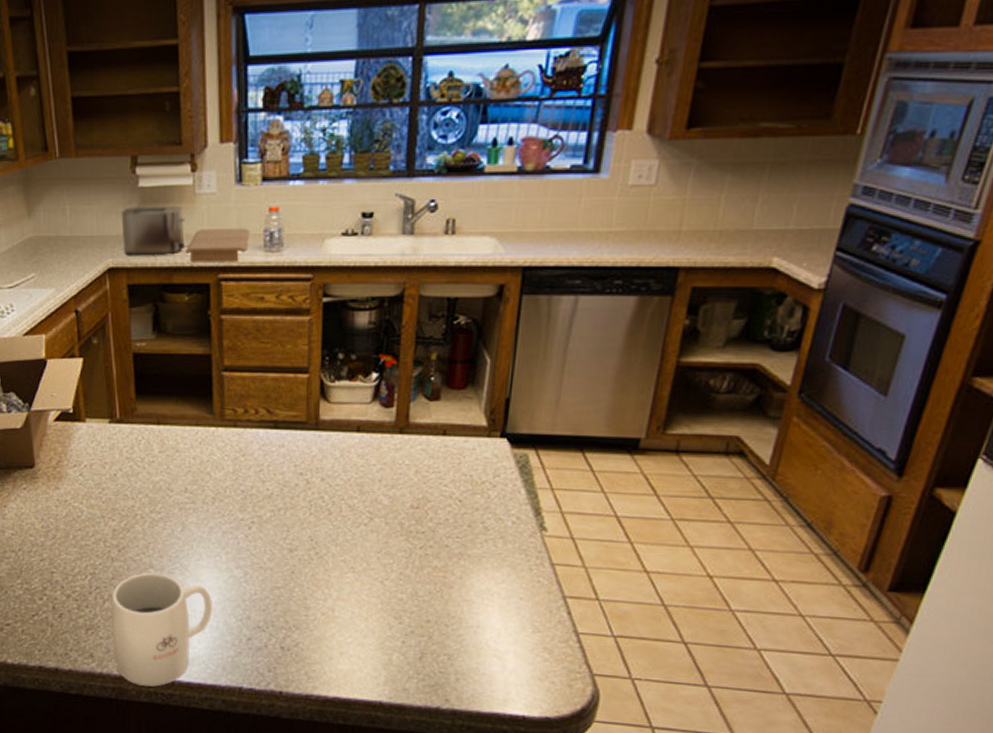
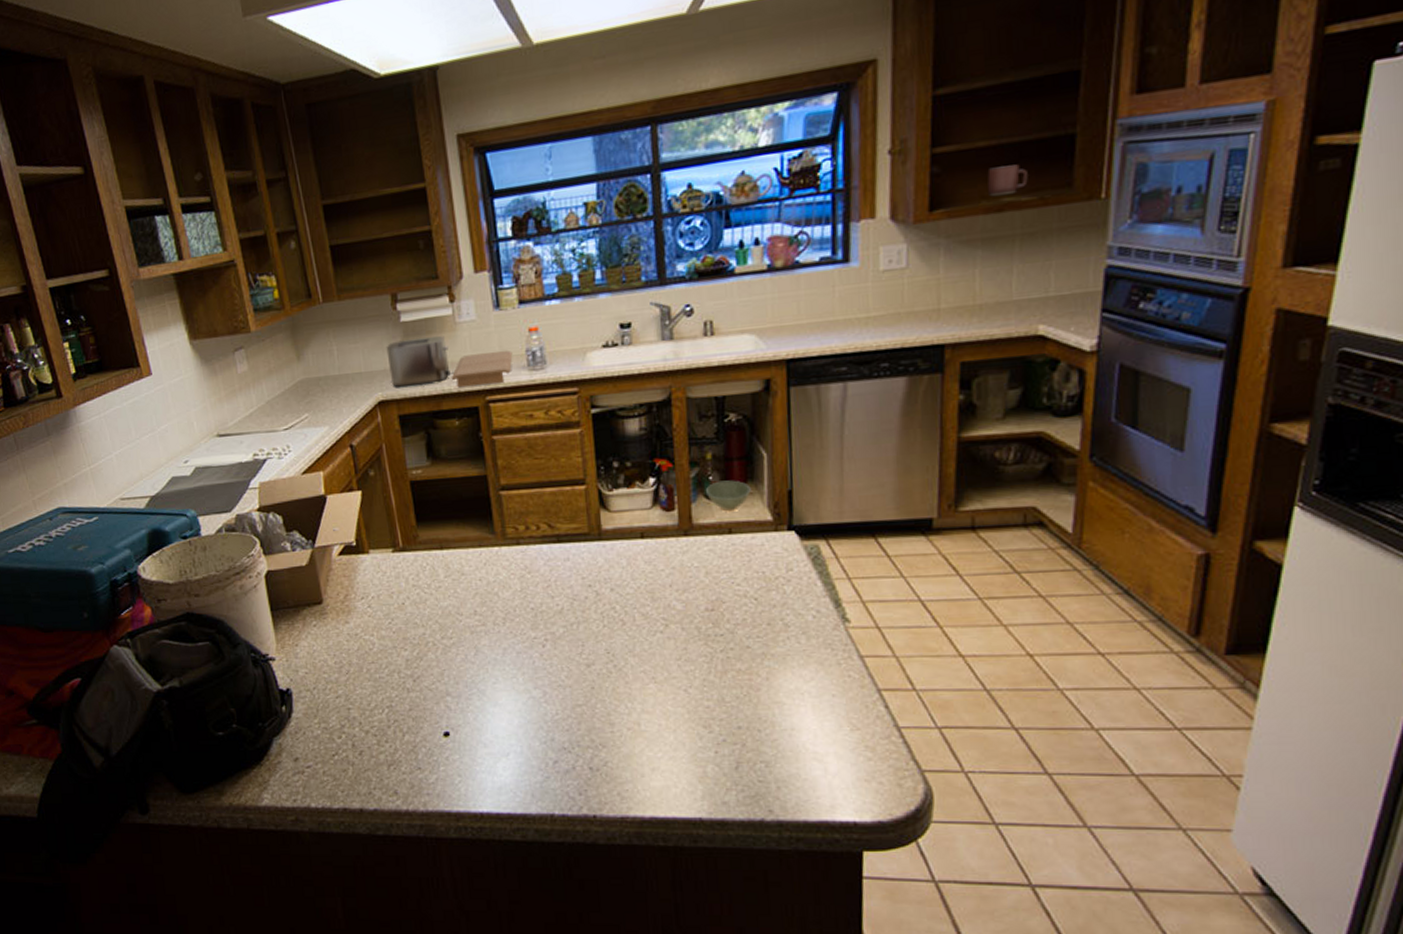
mug: present [111,572,212,687] -> none [410,700,515,821]
bowl: none [426,382,471,414] -> present [706,480,751,512]
mug: none [746,89,790,121] -> present [986,164,1028,197]

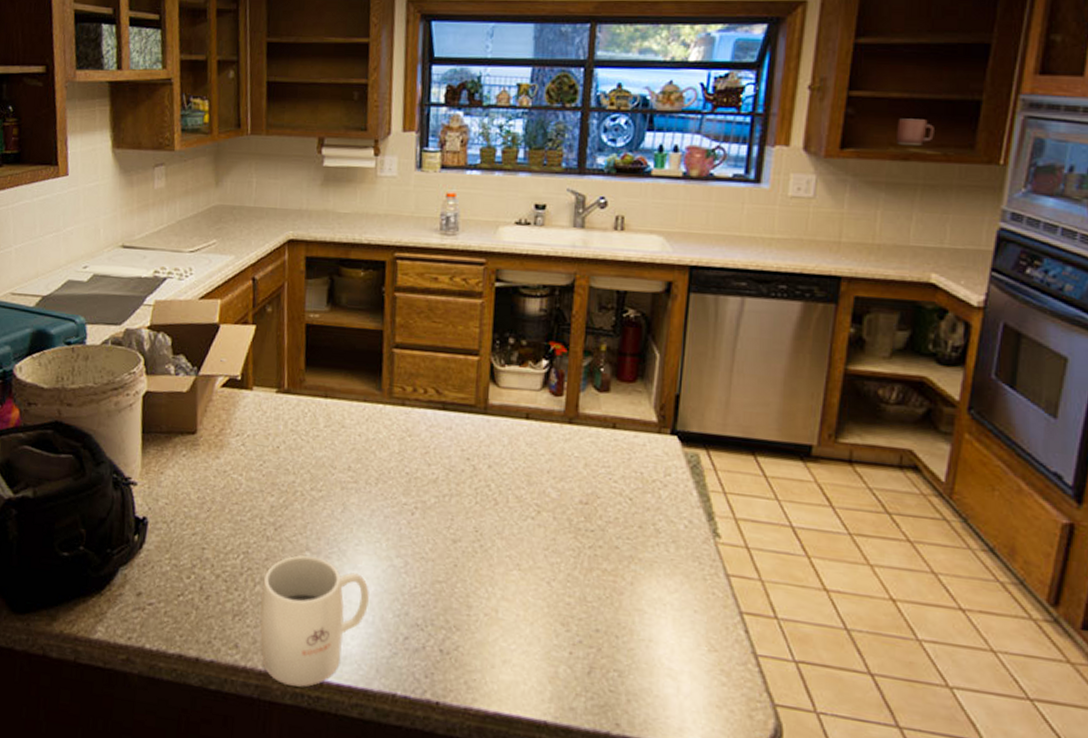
toaster: present [386,336,451,388] -> none [303,184,367,232]
mug: none [410,700,515,821] -> present [260,555,369,687]
cutting board: present [451,349,513,388] -> none [363,209,427,242]
bowl: present [706,480,751,512] -> none [596,374,640,407]

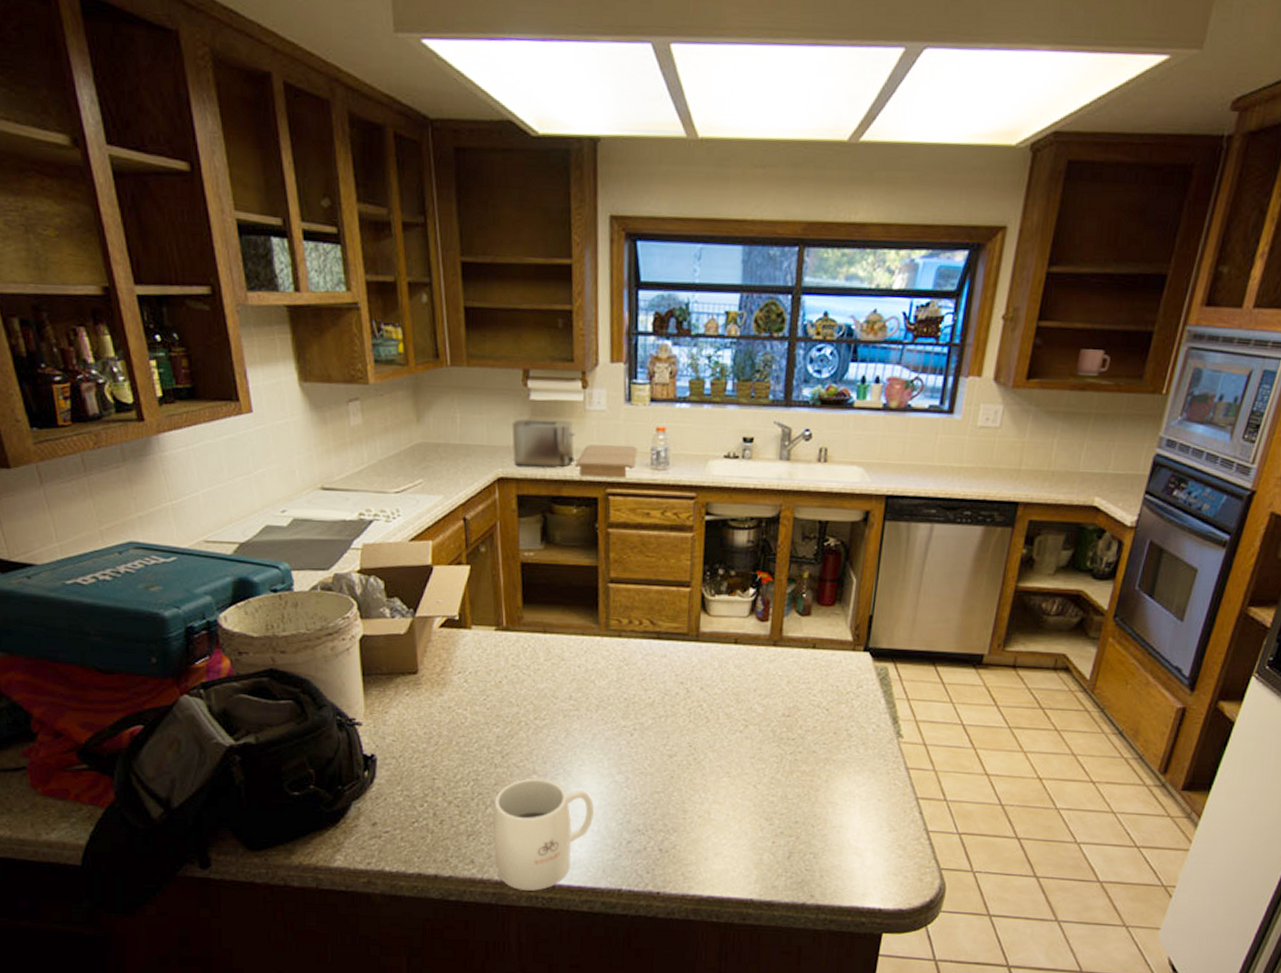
toaster: none [303,184,367,232] -> present [512,419,577,468]
cutting board: none [363,209,427,242] -> present [574,444,638,478]

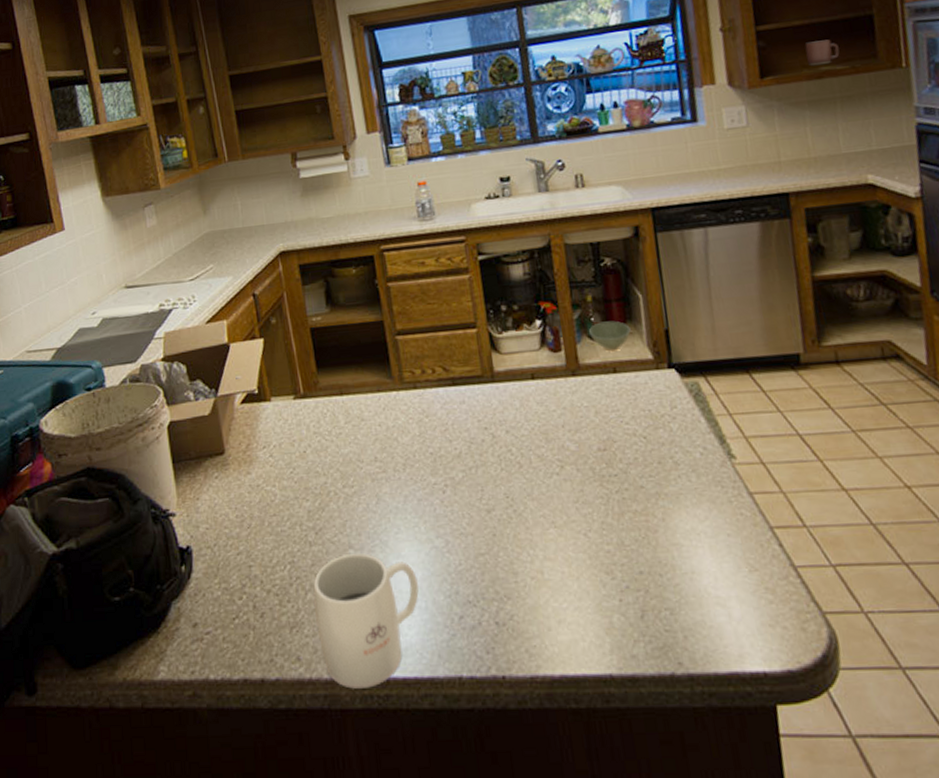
toaster: present [512,419,577,468] -> none [287,190,347,239]
cutting board: present [574,444,638,478] -> none [347,202,404,238]
bowl: none [799,599,838,629] -> present [589,321,631,352]

